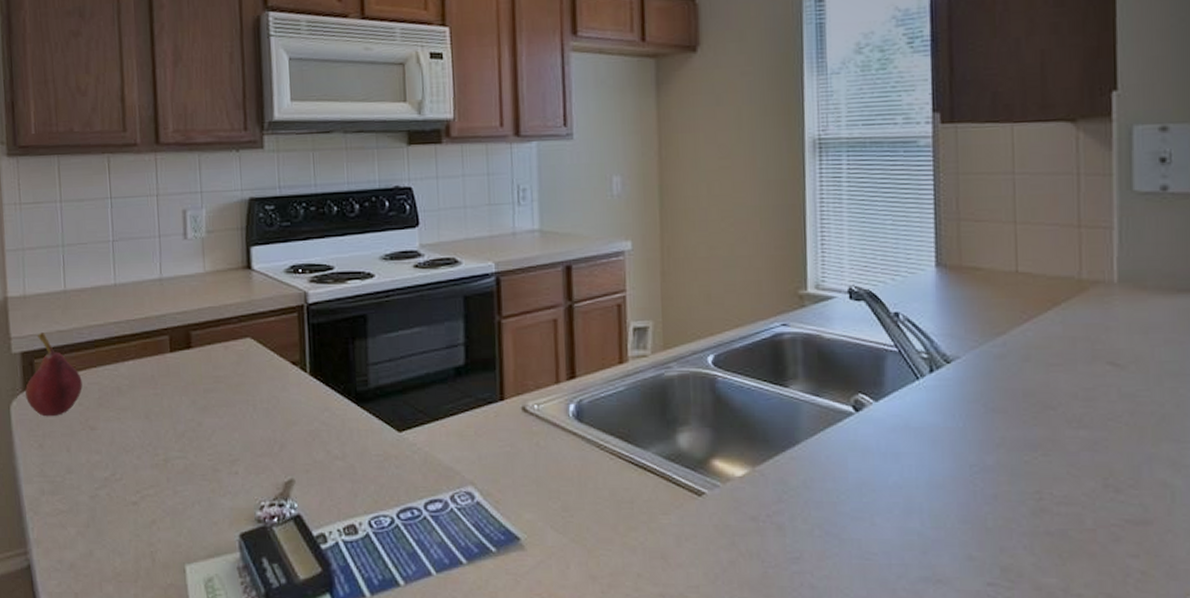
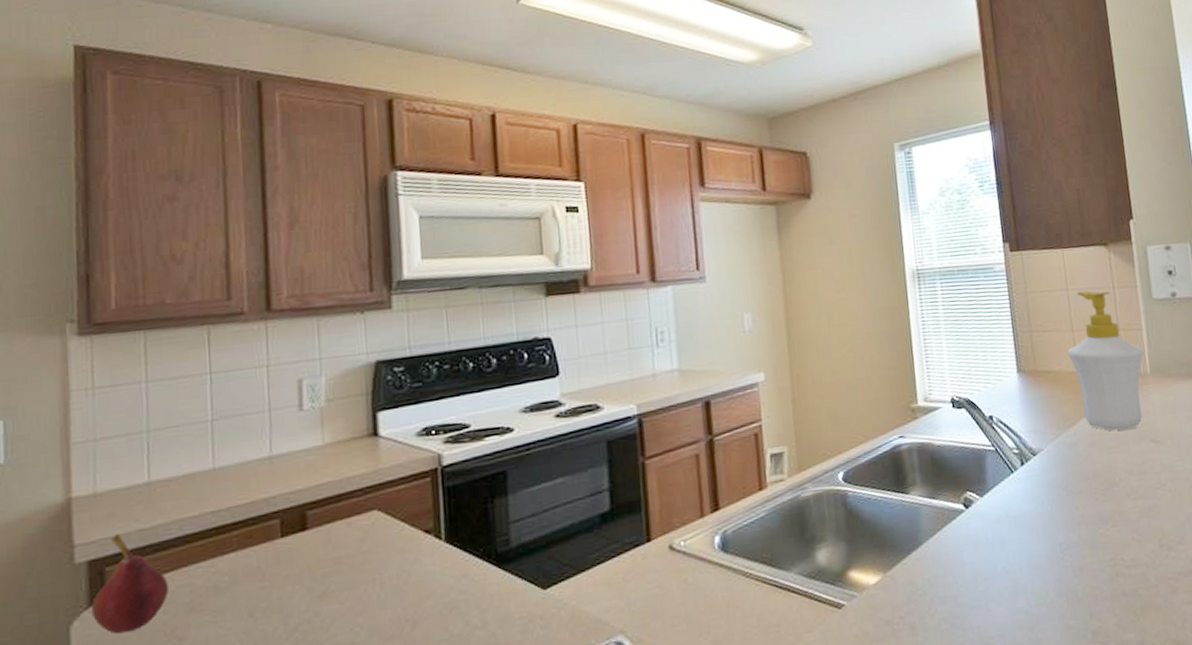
soap bottle: none [1005,176,1112,346] -> present [1067,290,1144,431]

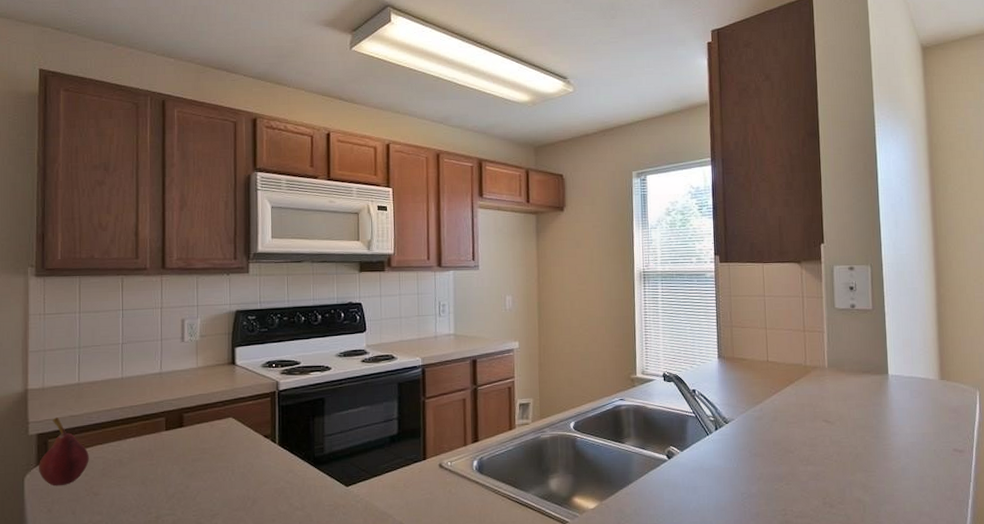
soap bottle: present [1067,290,1144,431] -> none [760,298,824,410]

